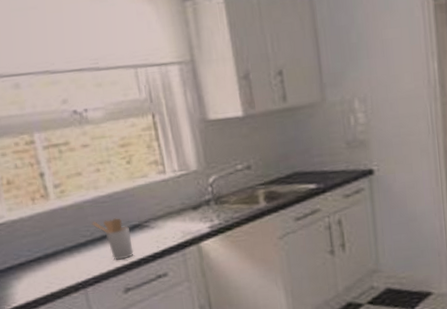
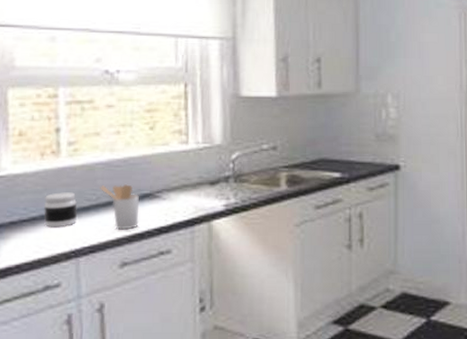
jar: none [44,231,77,265] -> present [44,192,77,228]

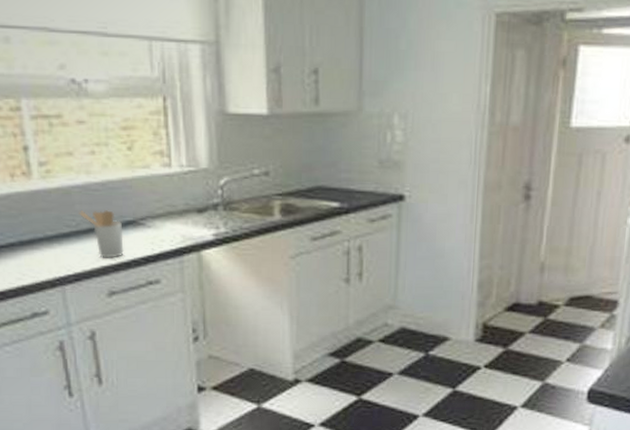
jar: present [44,192,77,228] -> none [21,217,58,254]

